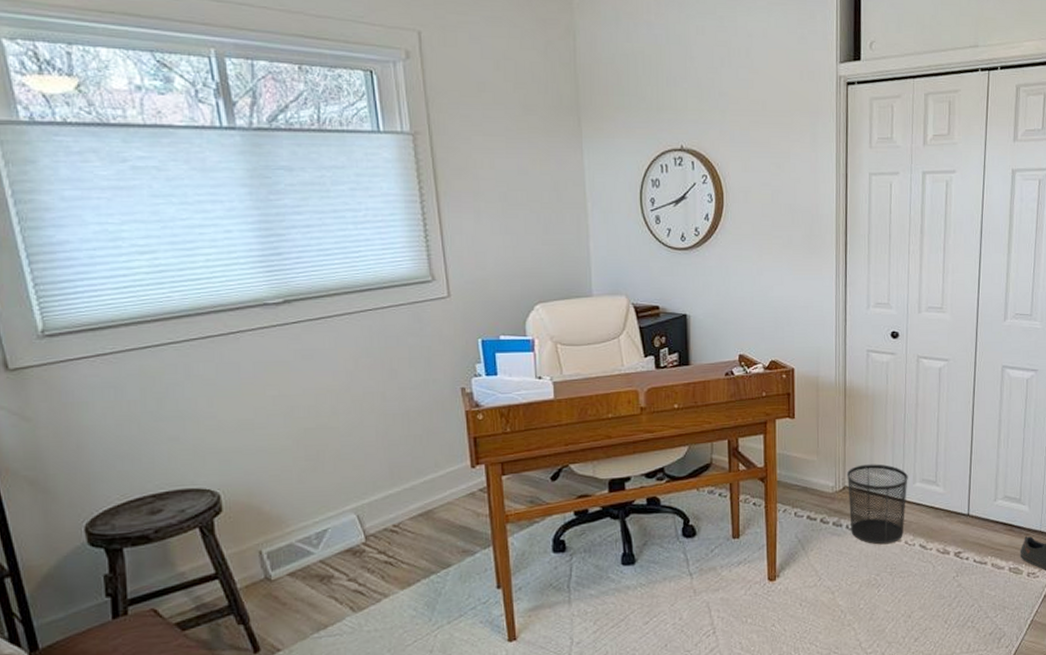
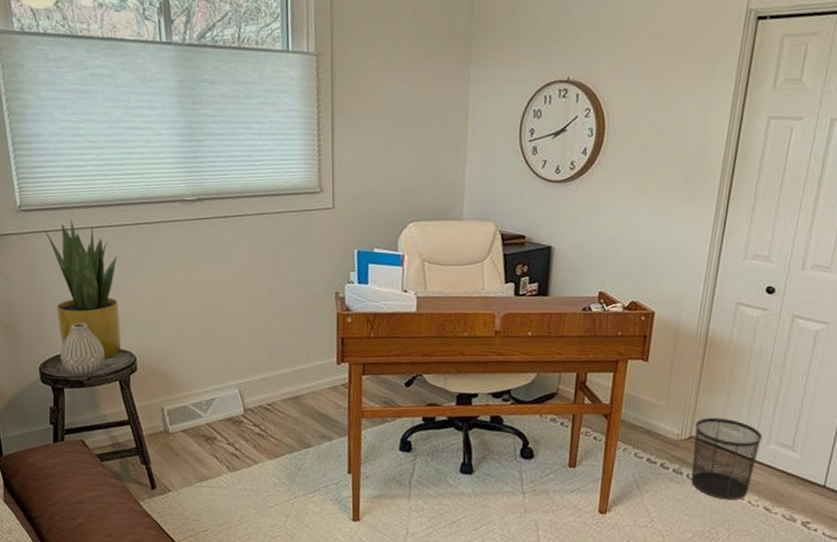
planter: none [78,340,199,504] -> present [43,219,121,359]
vase: none [114,463,177,532] -> present [60,322,105,378]

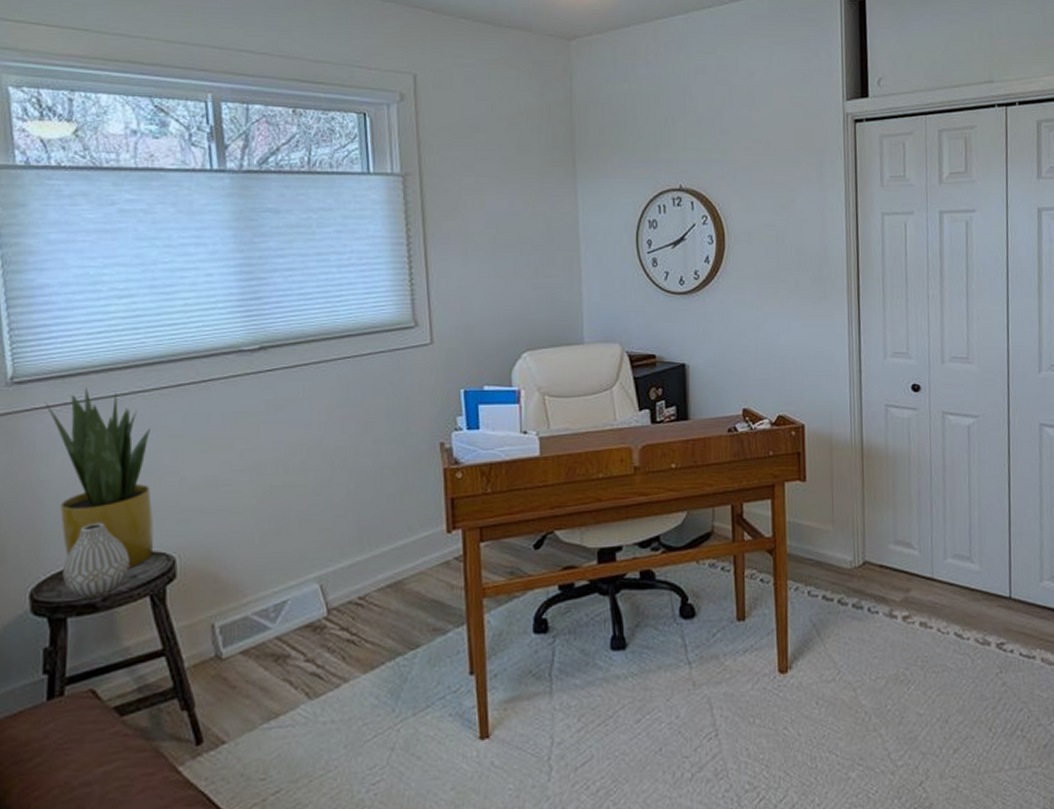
waste bin: present [691,417,762,501] -> none [867,535,938,632]

